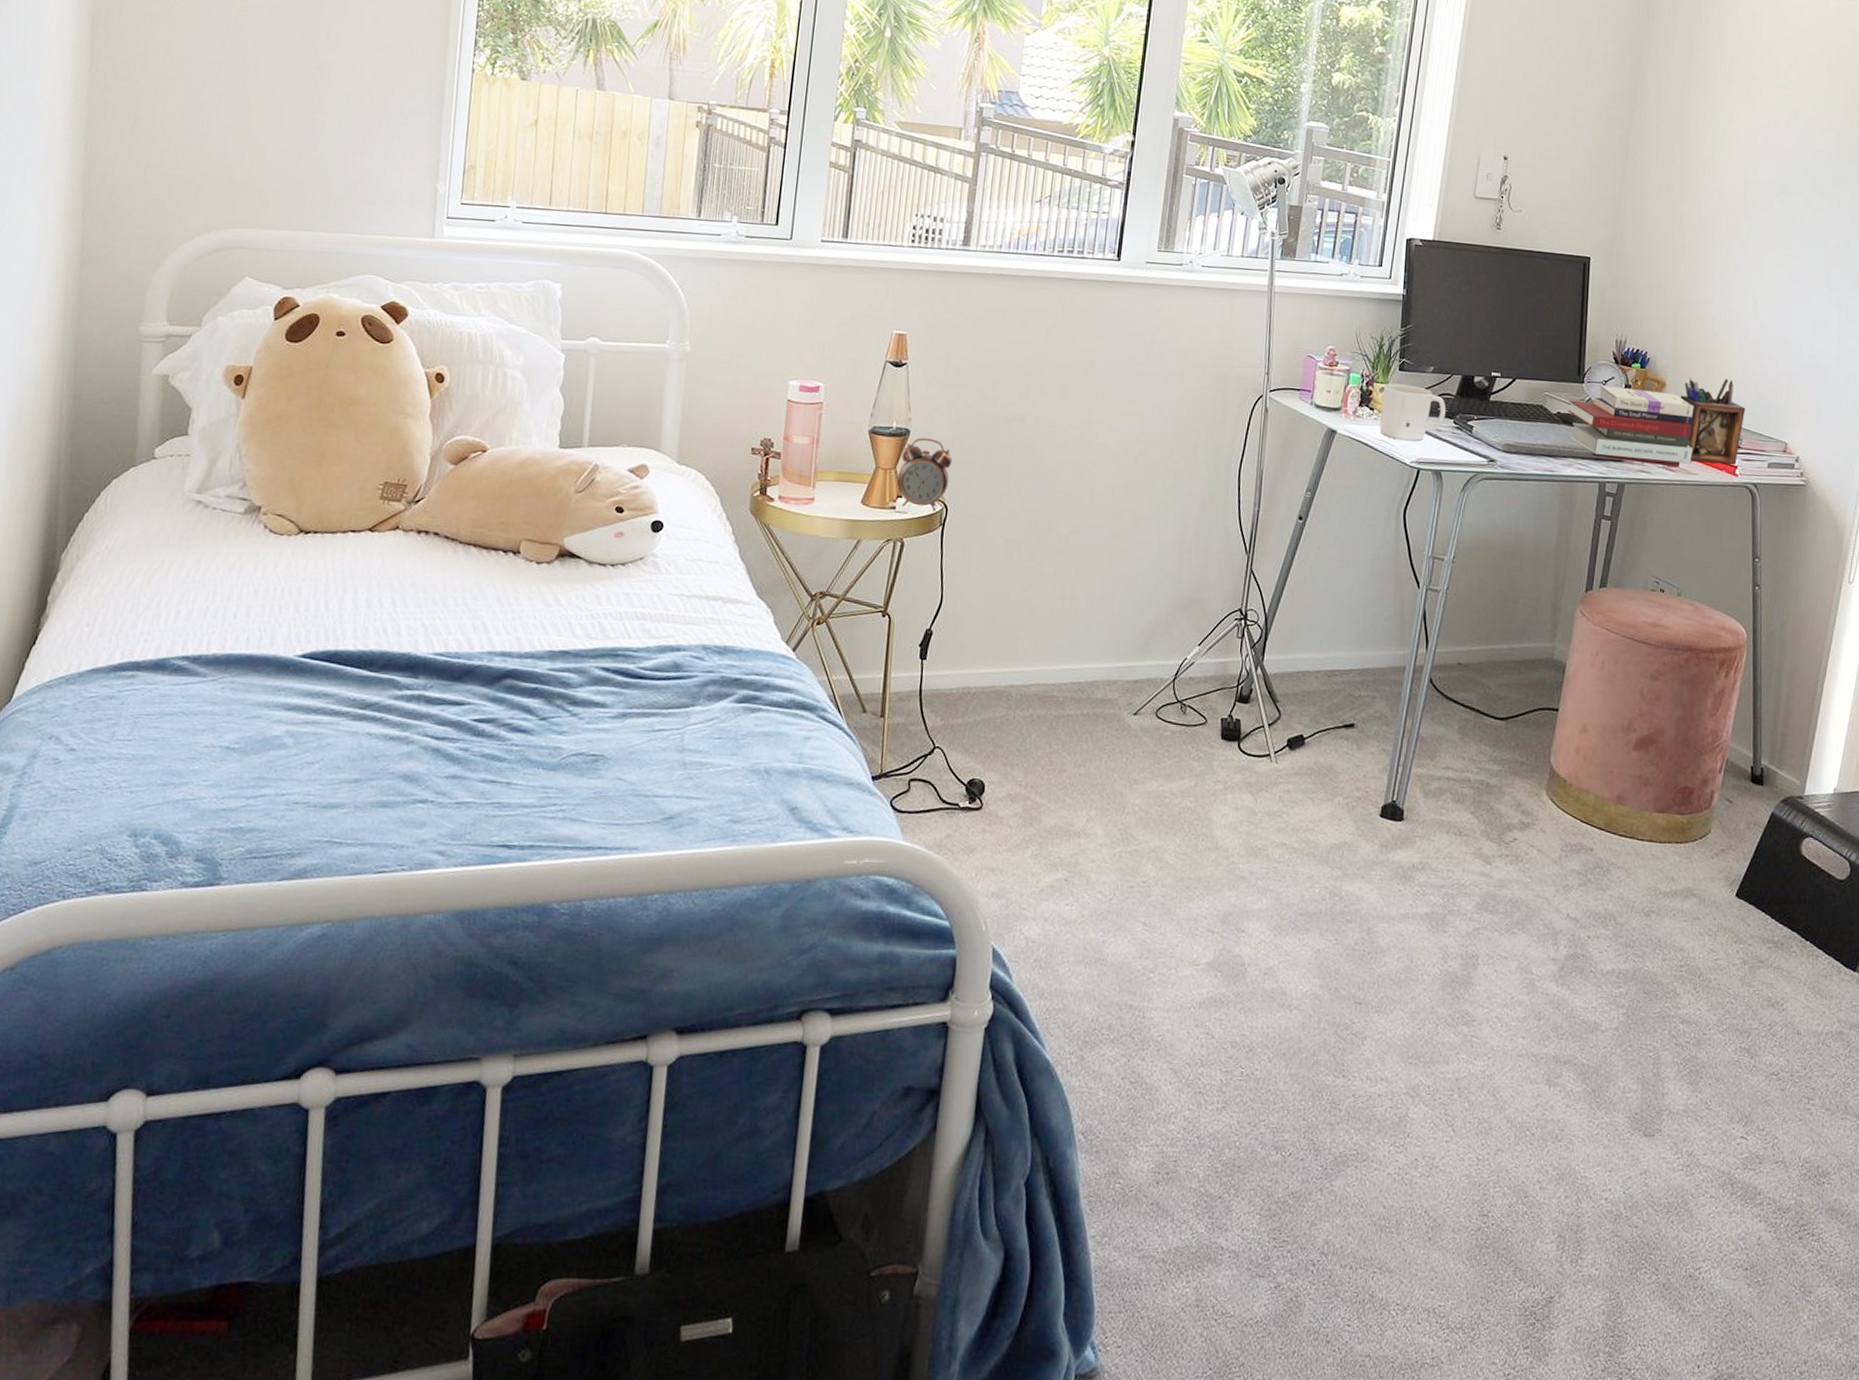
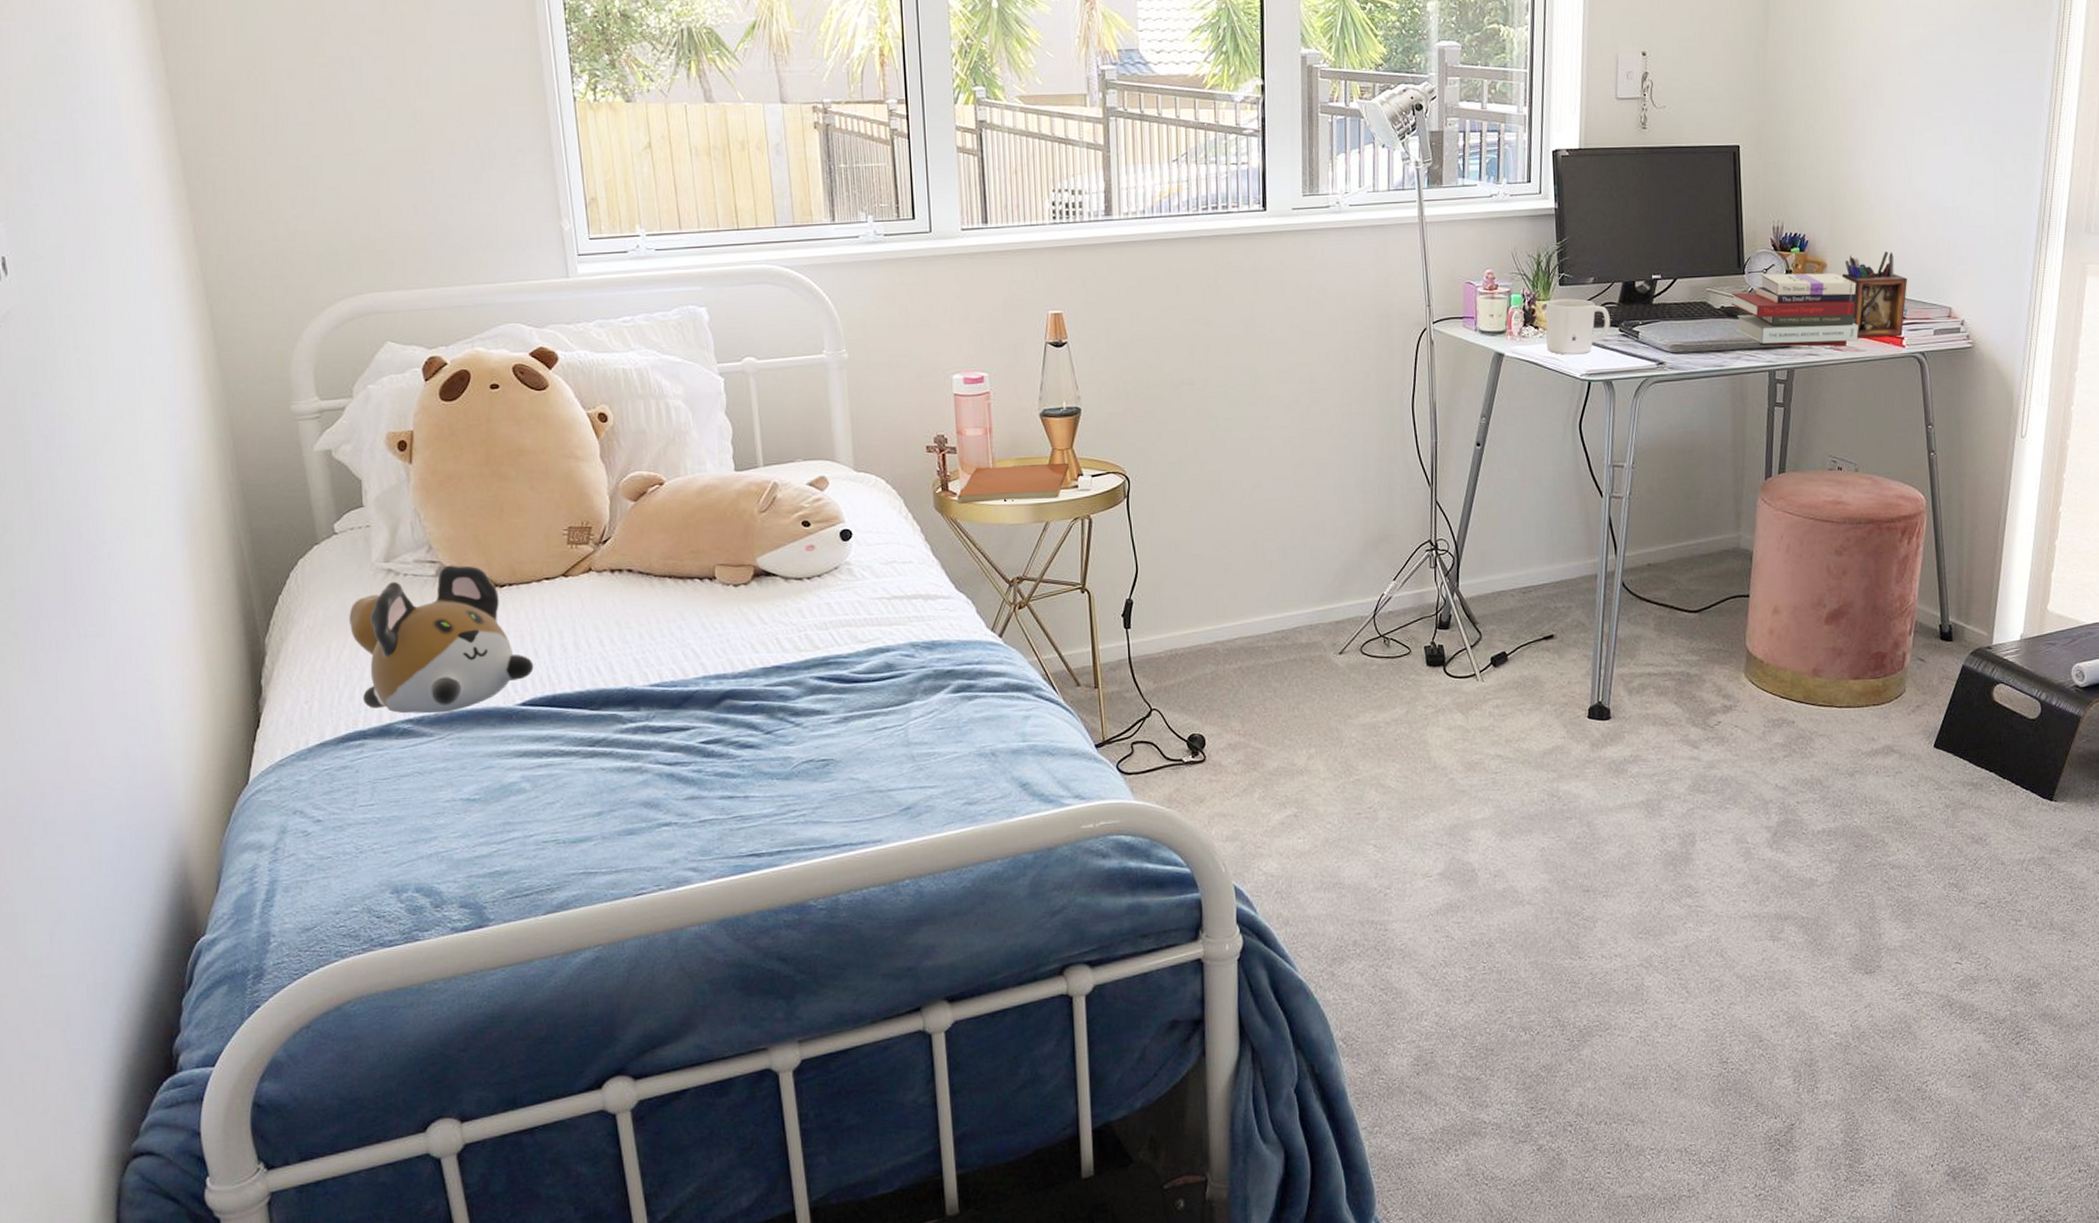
plush toy: none [144,504,322,655] -> present [349,565,534,714]
book: none [773,476,890,517] -> present [956,462,1070,505]
alarm clock: present [897,438,953,511] -> none [1076,414,1127,485]

